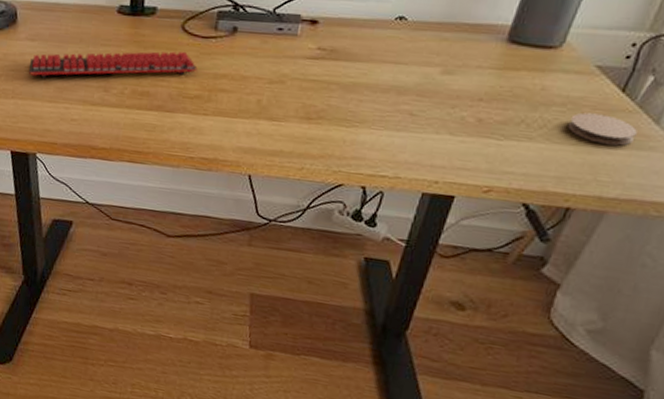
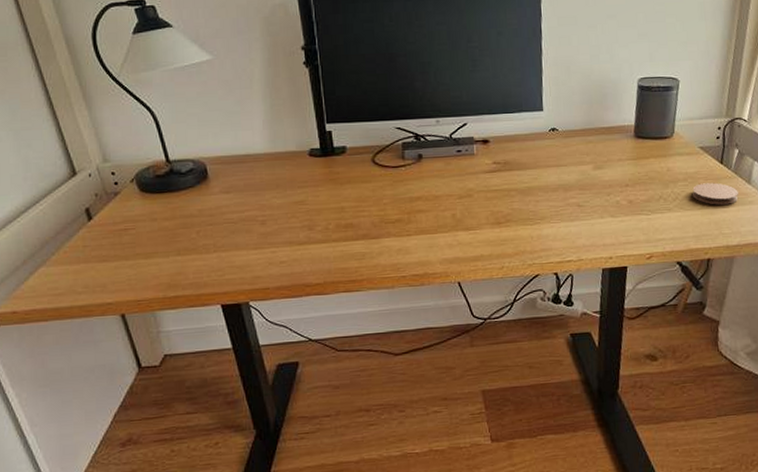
keyboard: present [29,51,198,79] -> none [228,181,394,228]

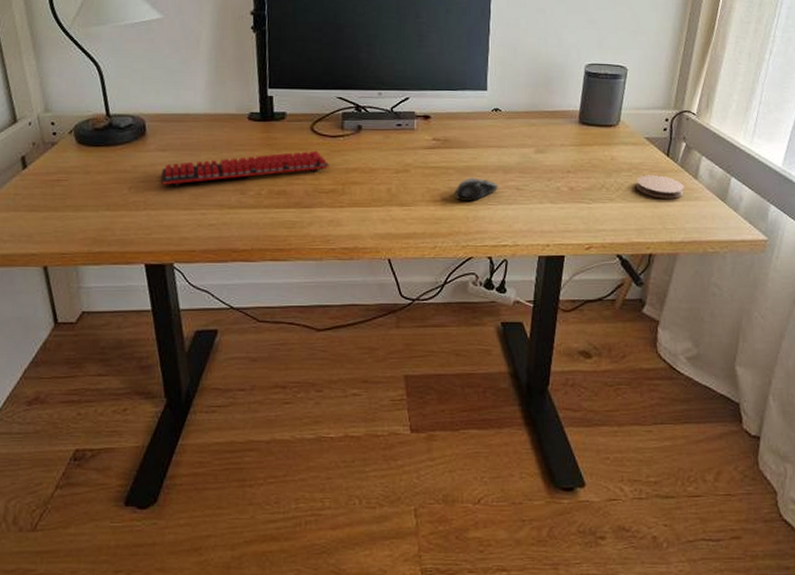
keyboard: none [228,181,394,228] -> present [161,150,329,188]
computer mouse: none [518,197,560,221] -> present [455,177,498,201]

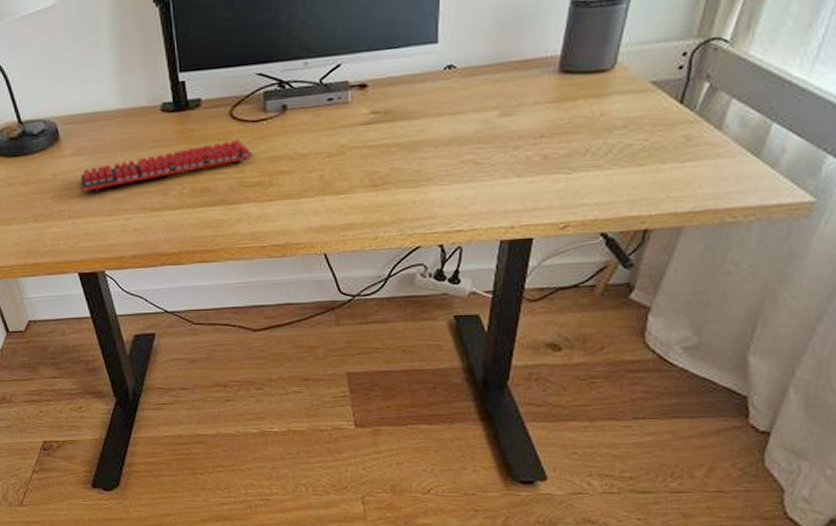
computer mouse: present [455,177,498,201] -> none [399,154,451,183]
coaster: present [636,175,684,199] -> none [634,129,701,160]

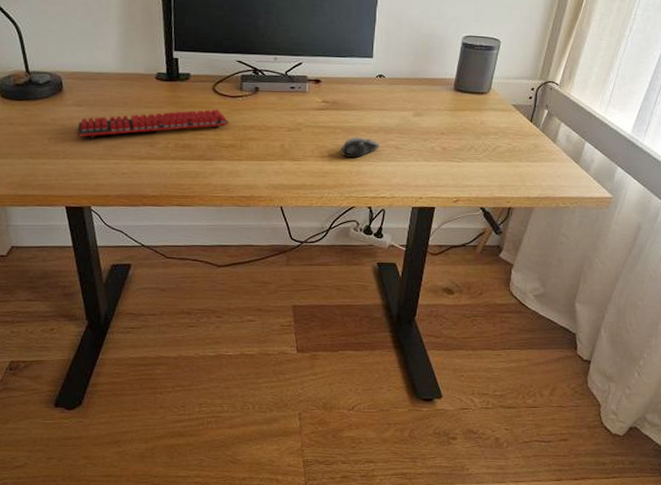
computer mouse: none [399,154,451,183] -> present [341,137,379,158]

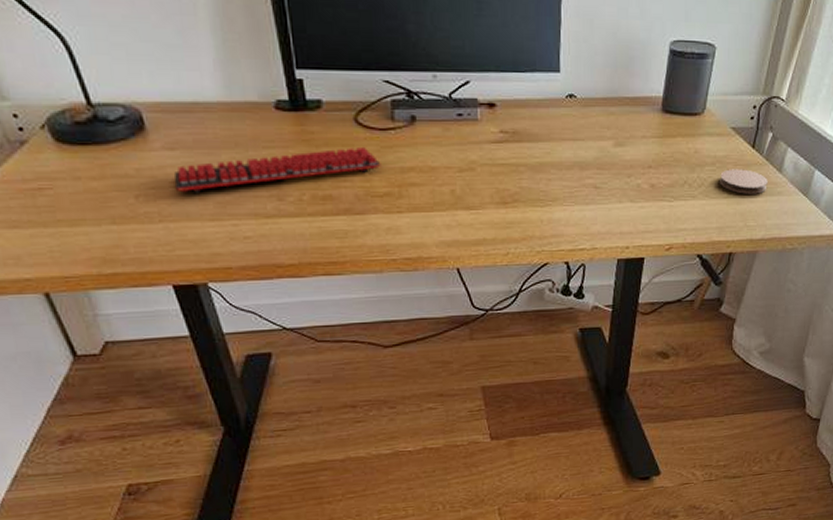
computer mouse: present [341,137,379,158] -> none [527,175,574,202]
coaster: none [502,138,543,160] -> present [720,169,768,194]

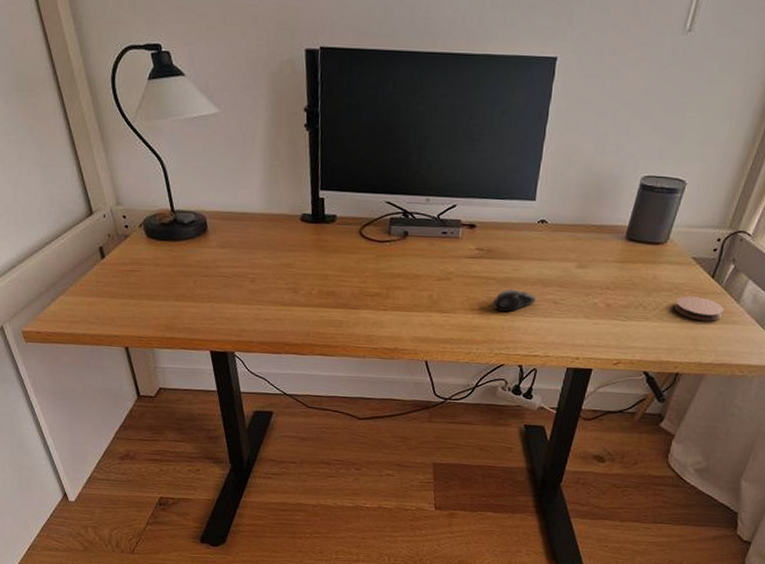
keyboard: present [174,146,381,195] -> none [222,254,376,283]
computer mouse: none [527,175,574,202] -> present [493,289,536,312]

